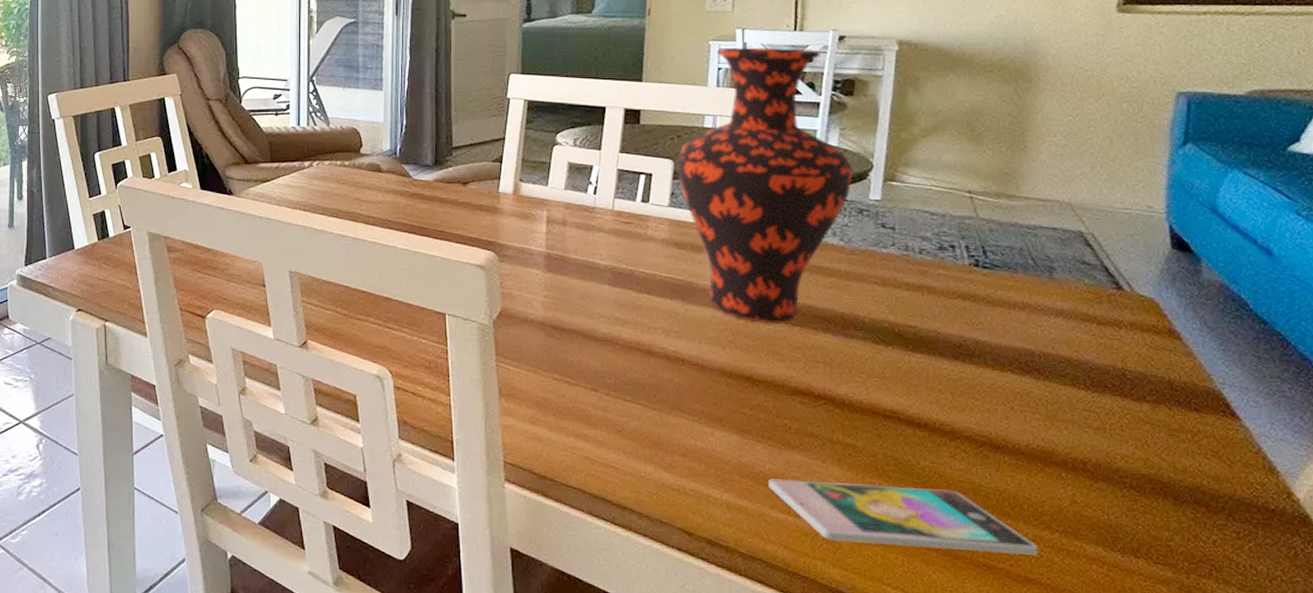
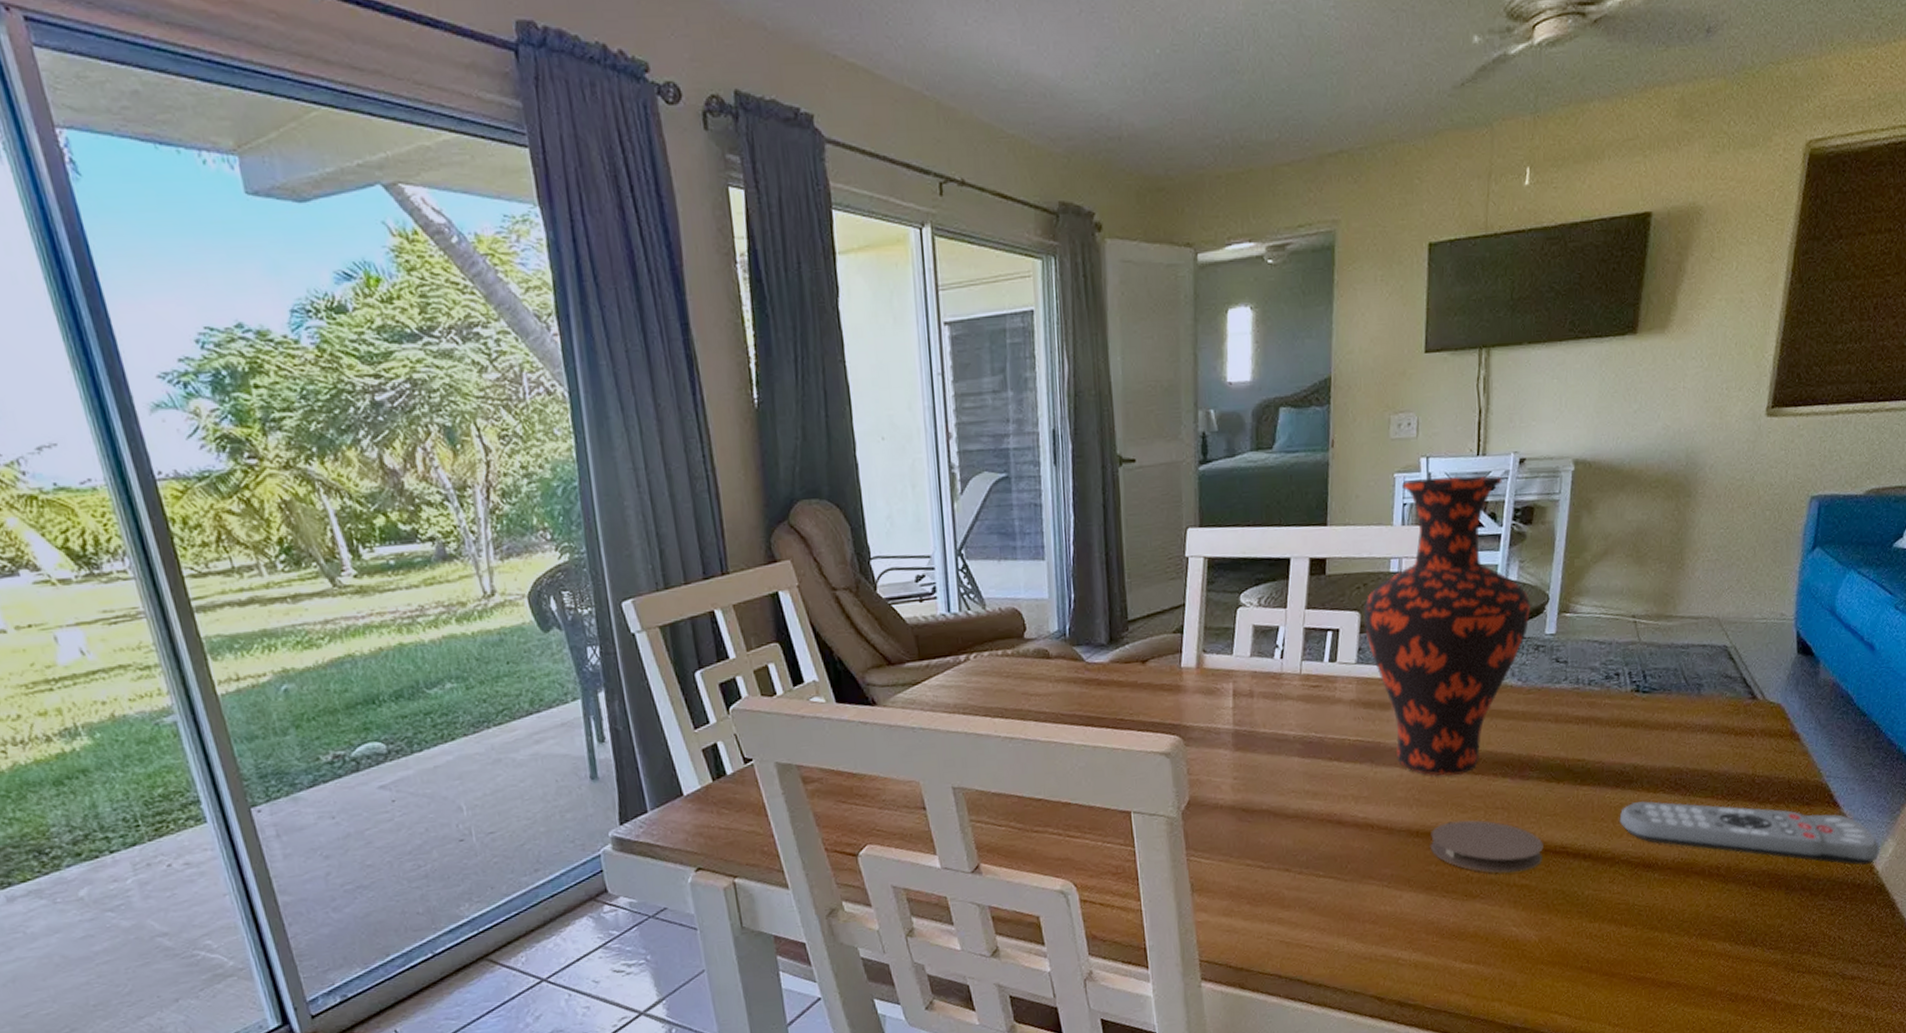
coaster: none [744,368,871,431] -> present [1430,820,1543,874]
smartphone: present [768,478,1038,556] -> none [1452,913,1678,981]
remote control: none [959,378,1300,490] -> present [1619,801,1880,866]

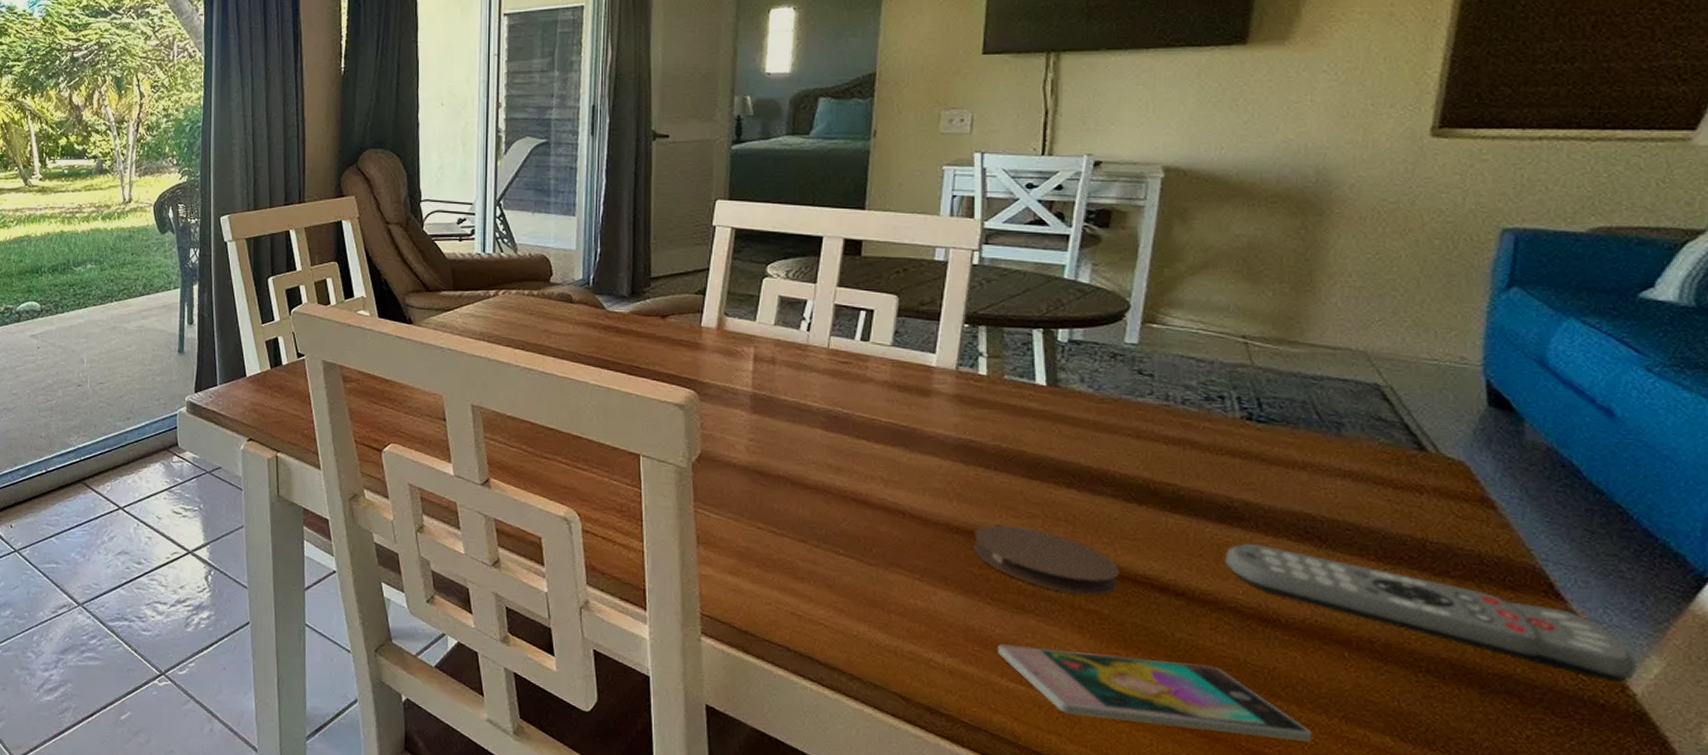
vase: present [1364,474,1531,776] -> none [903,172,1107,476]
smartphone: none [1452,913,1678,981] -> present [998,644,1312,742]

